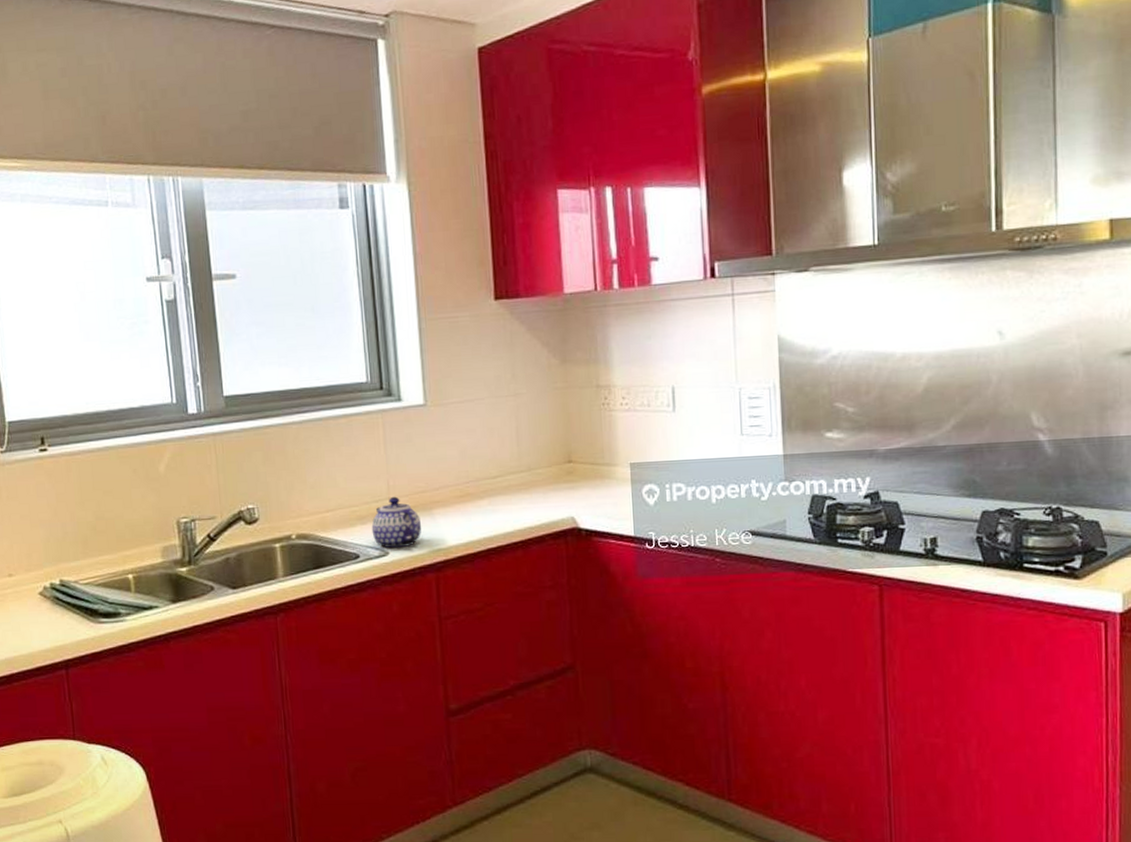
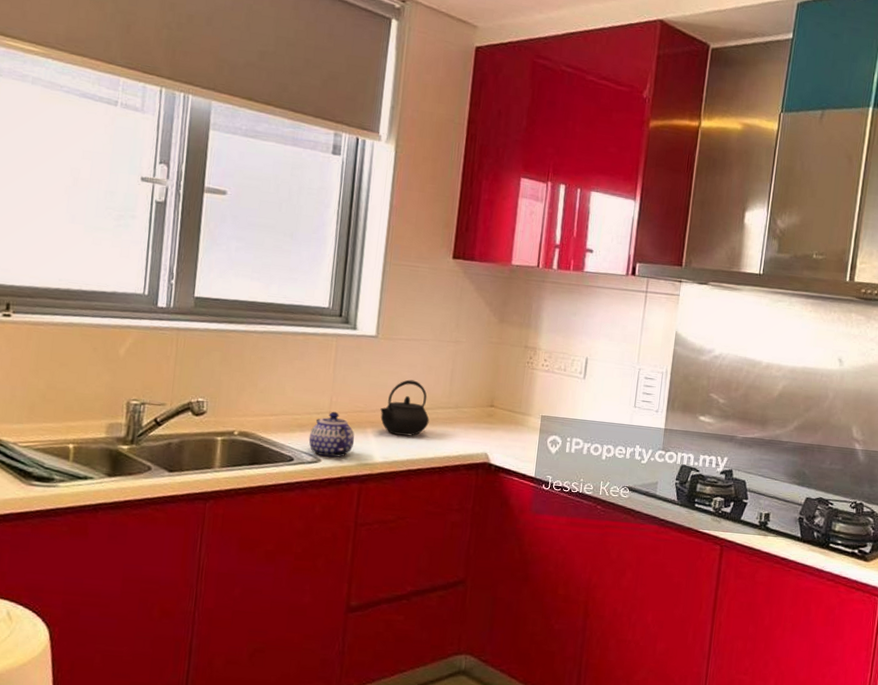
kettle: none [444,447,501,512] -> present [380,379,429,436]

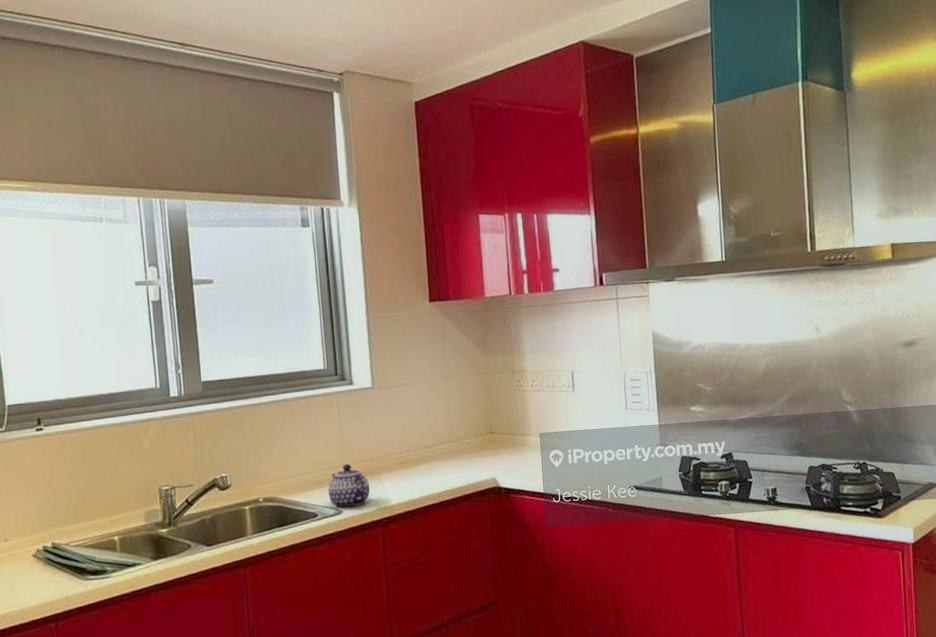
kettle: present [380,379,429,436] -> none [388,421,436,476]

